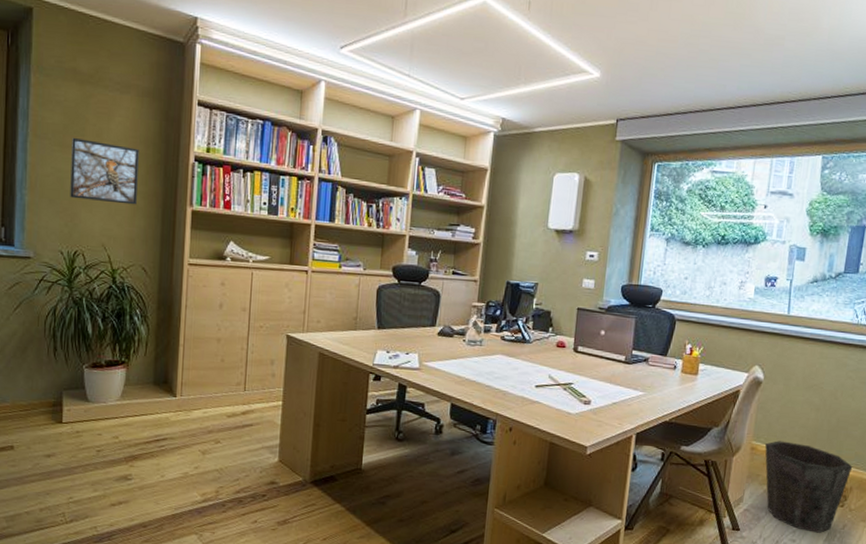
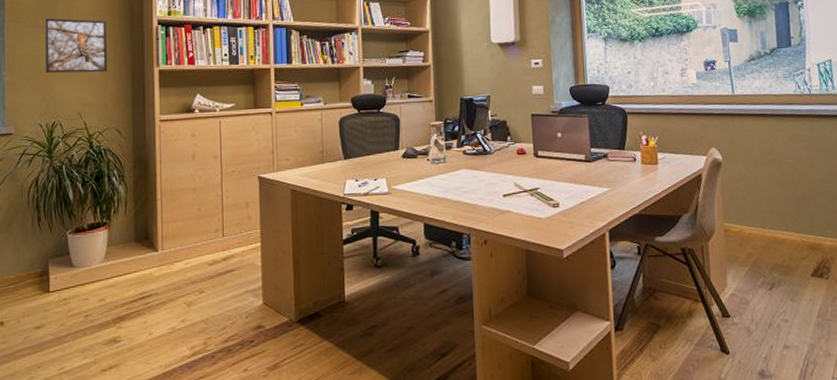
waste bin: present [764,441,853,533] -> none [737,219,829,310]

